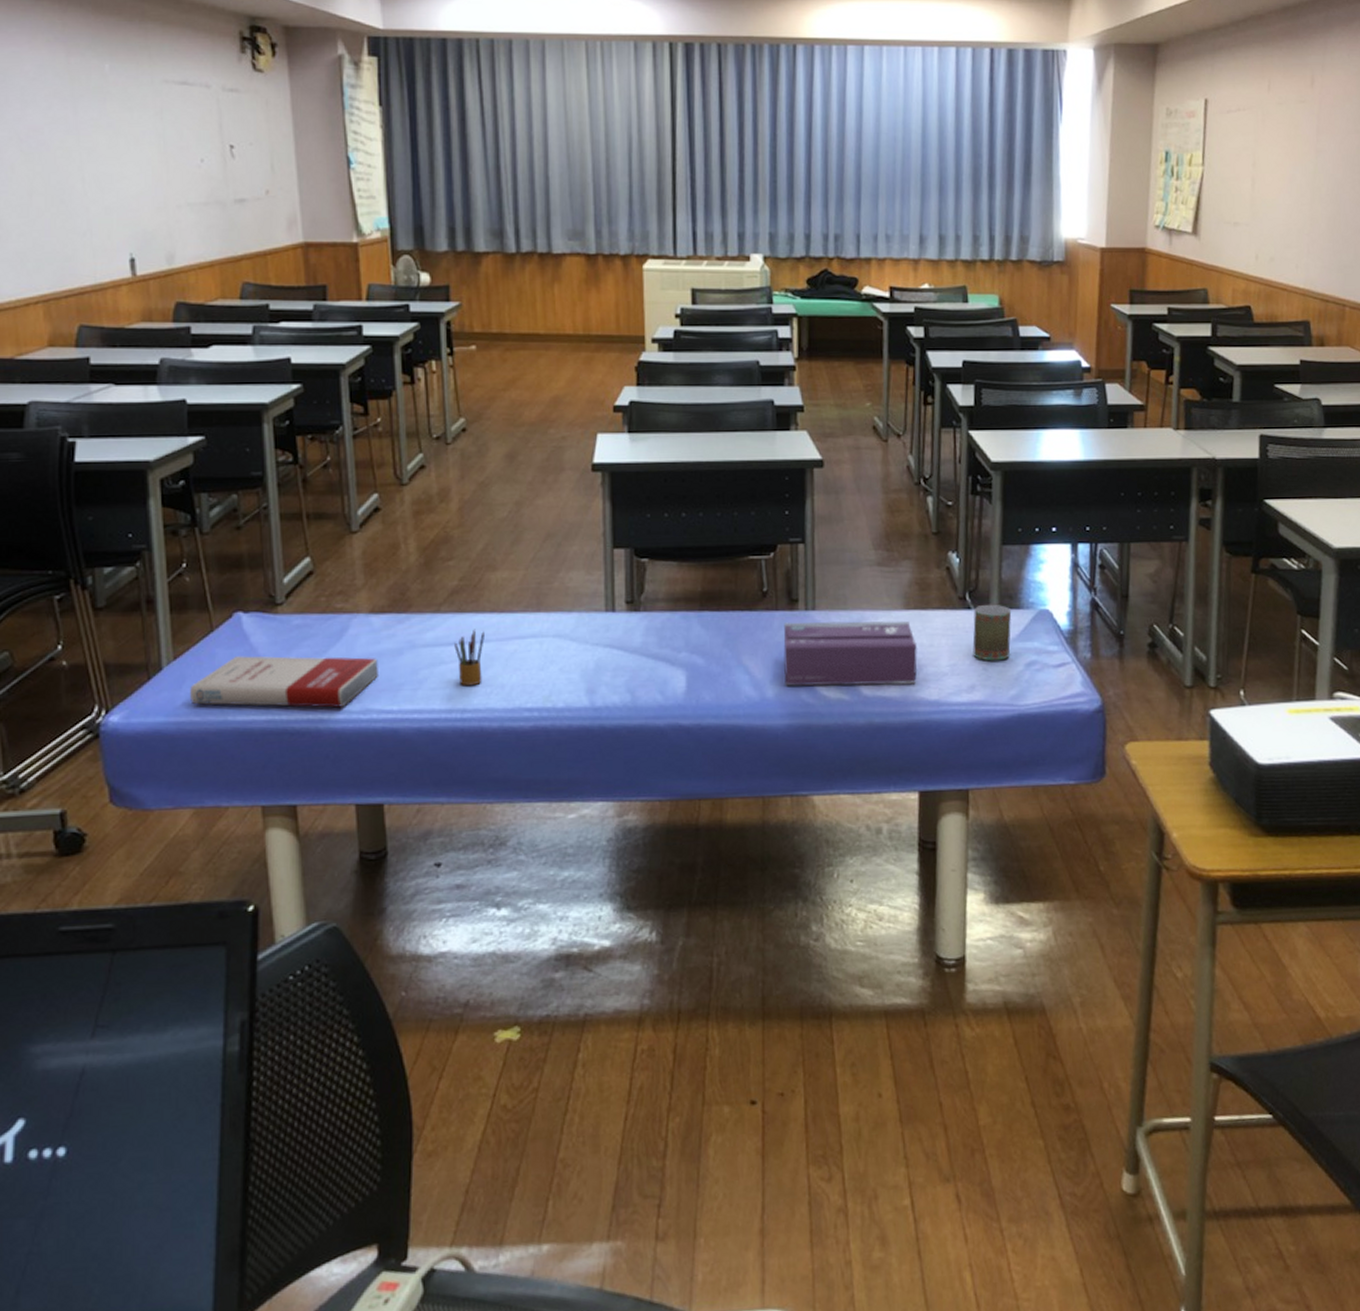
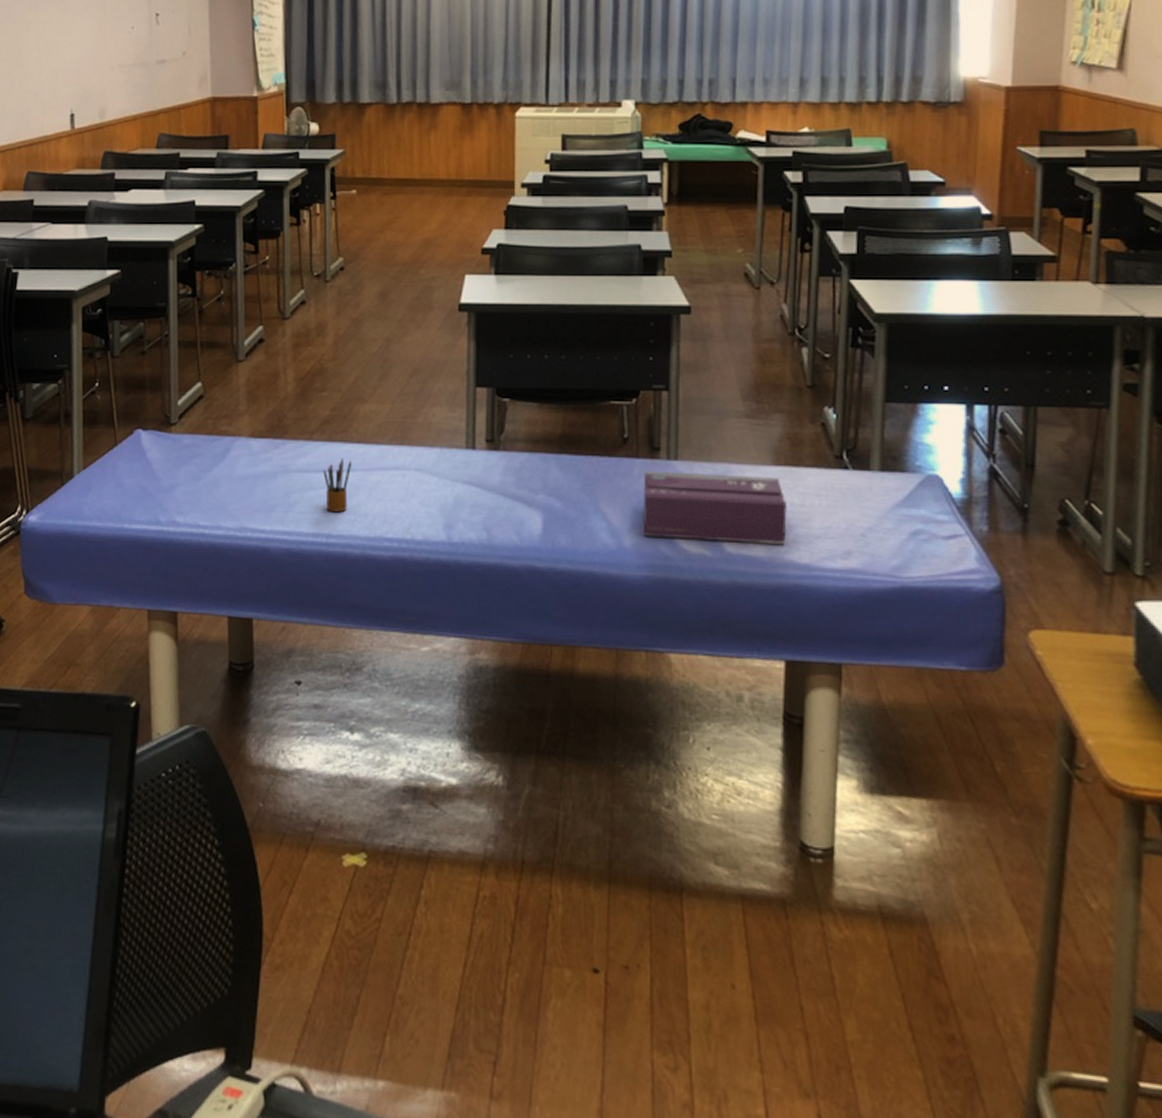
book: present [190,656,378,708] -> none [95,470,255,524]
mug: present [972,604,1012,661] -> none [849,465,895,527]

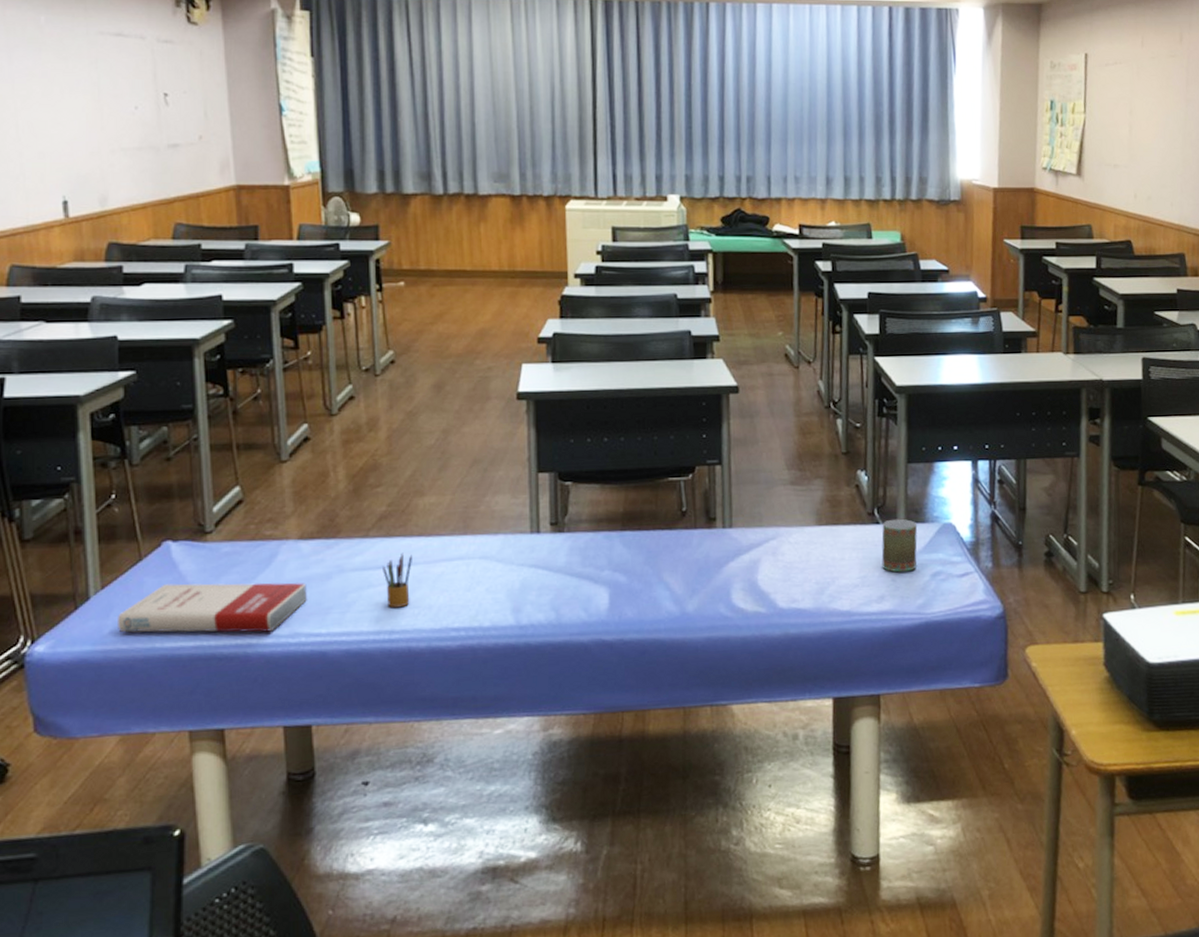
book: none [95,470,255,524] -> present [118,582,307,633]
tissue box: present [643,471,787,544] -> none [702,536,830,601]
mug: none [849,465,895,527] -> present [881,518,918,573]

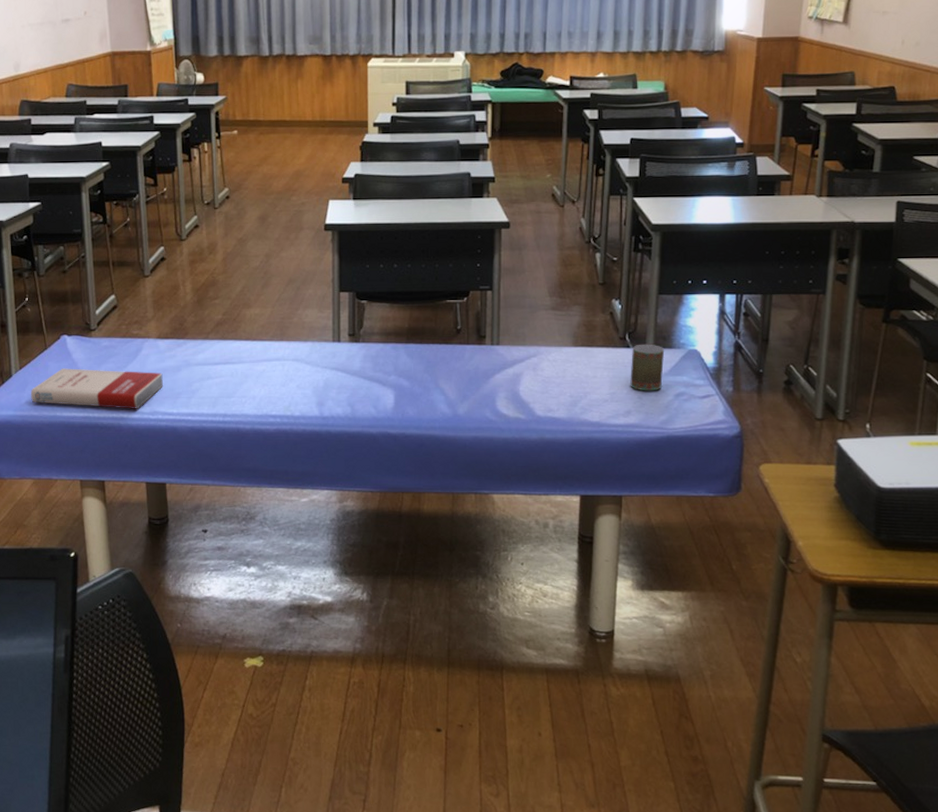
pencil box: present [382,552,412,608] -> none [219,353,241,397]

